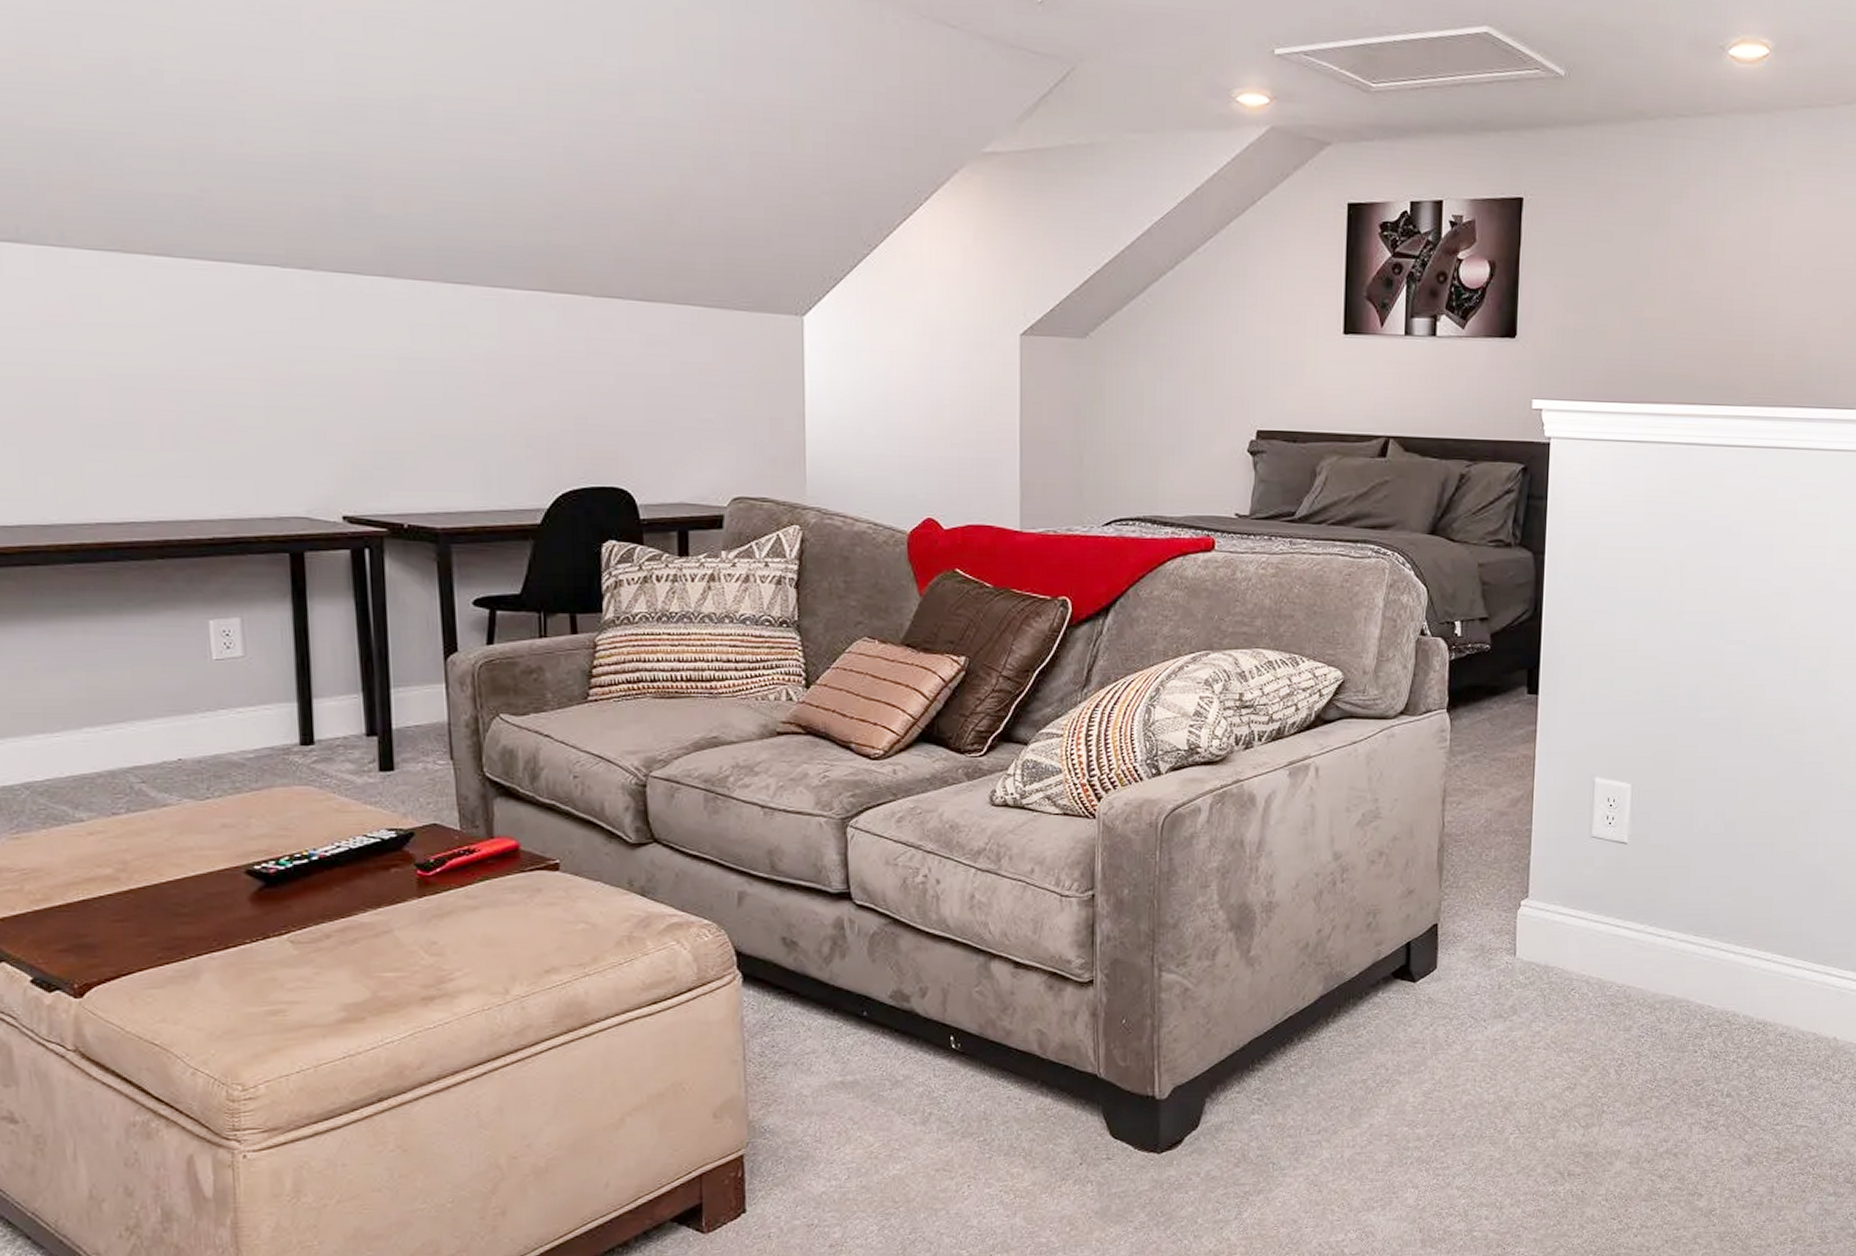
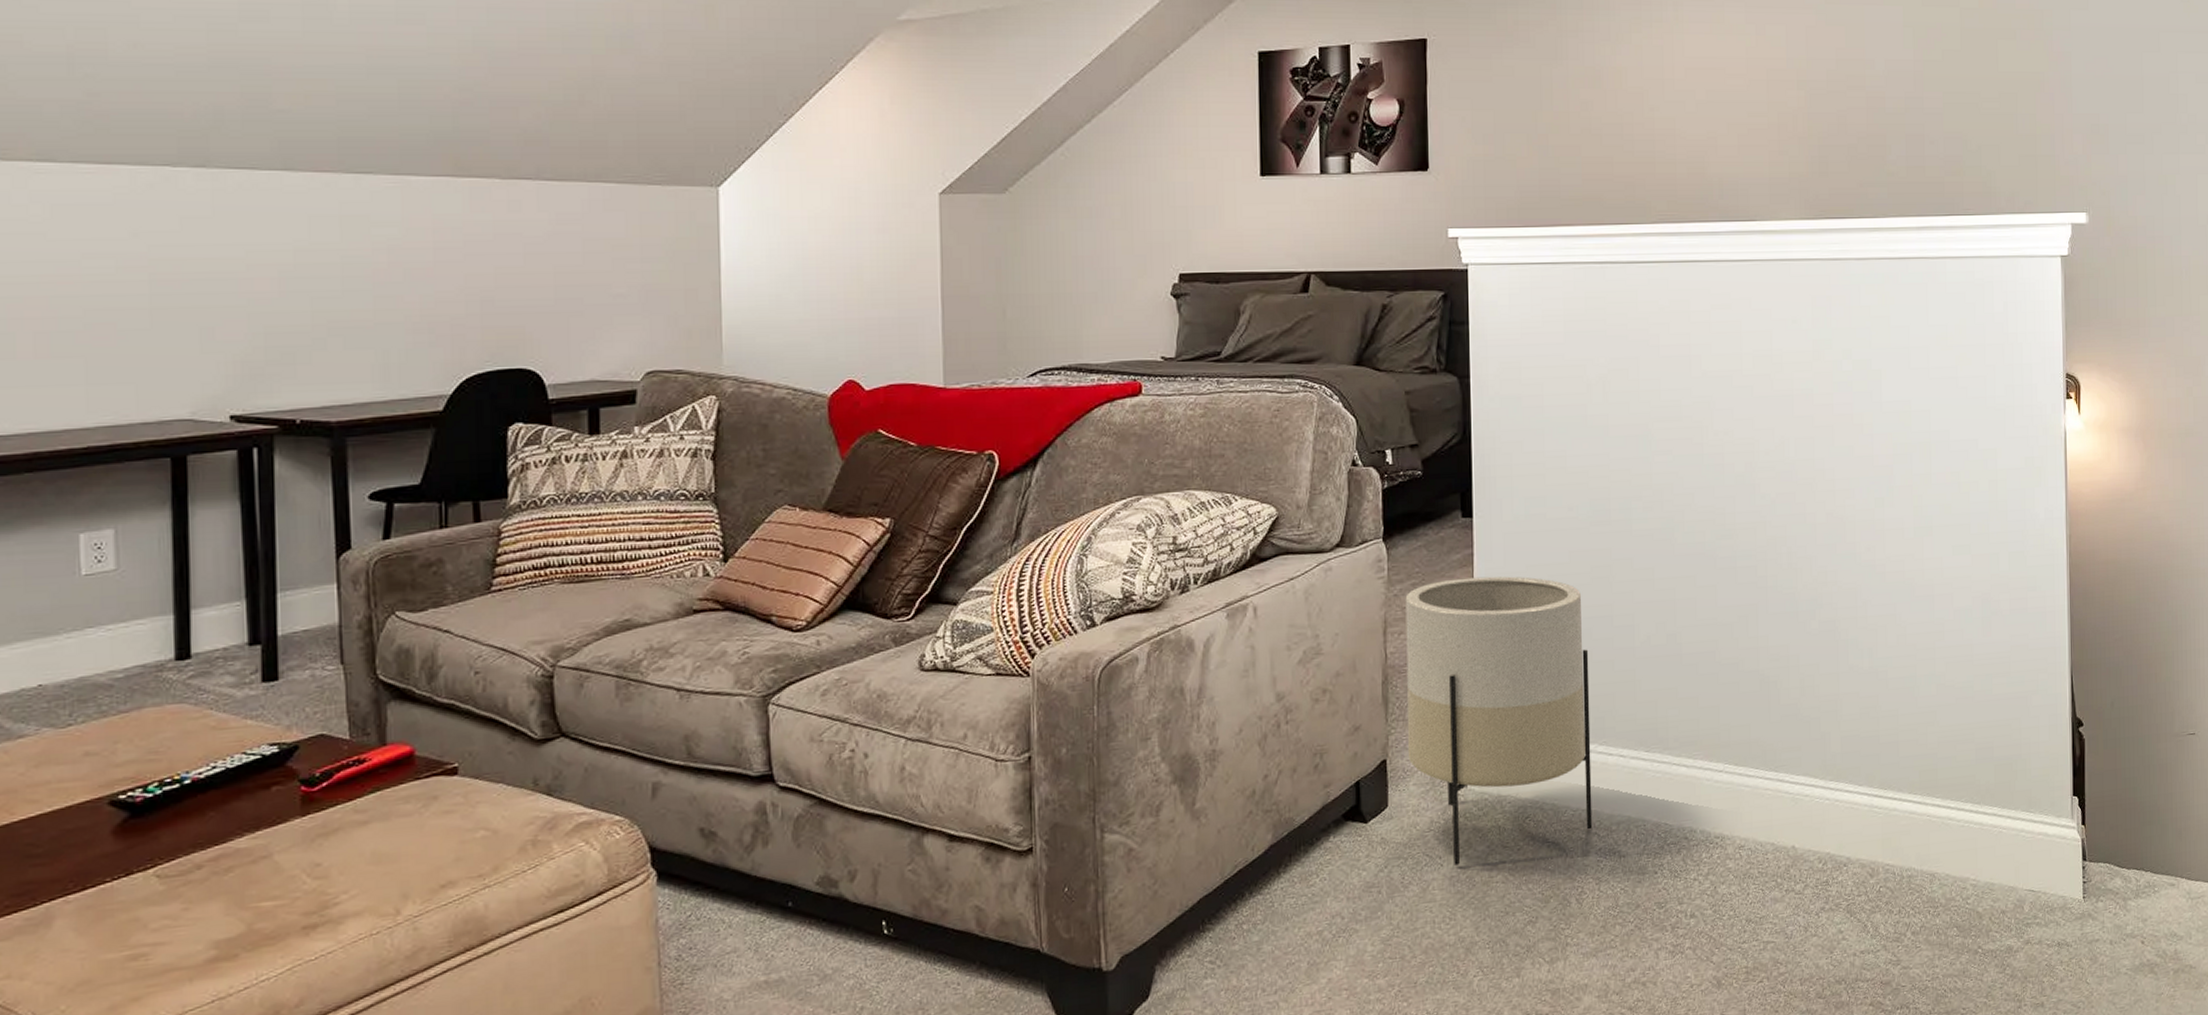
planter: none [1459,754,1645,1030] -> present [1405,576,1593,867]

